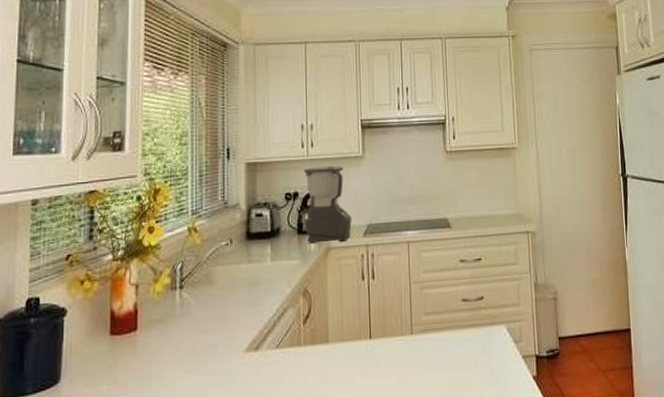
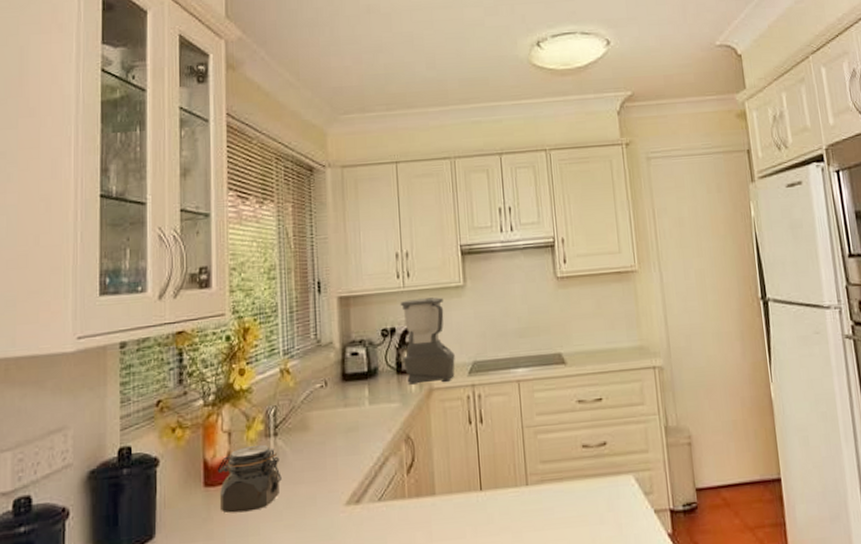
jar: none [123,297,186,360] -> present [217,445,282,514]

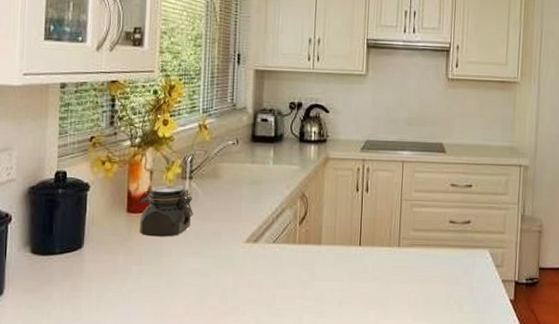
blender: present [400,297,455,386] -> none [306,80,351,155]

